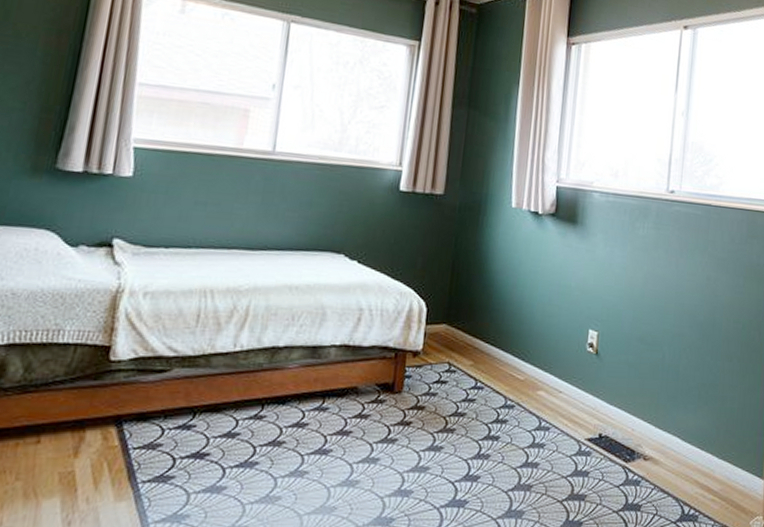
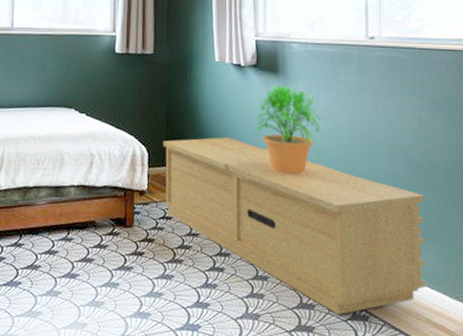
dresser: none [441,292,704,481] -> present [163,137,426,315]
potted plant: none [545,236,615,334] -> present [253,84,321,175]

